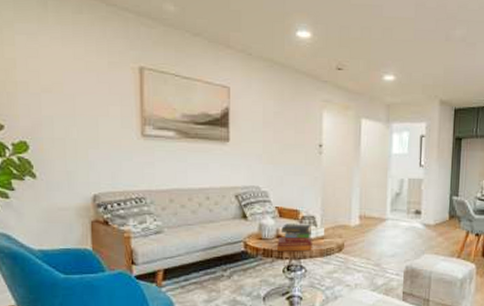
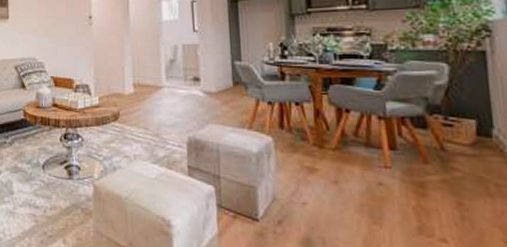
books: present [277,223,312,252] -> none [54,92,88,120]

